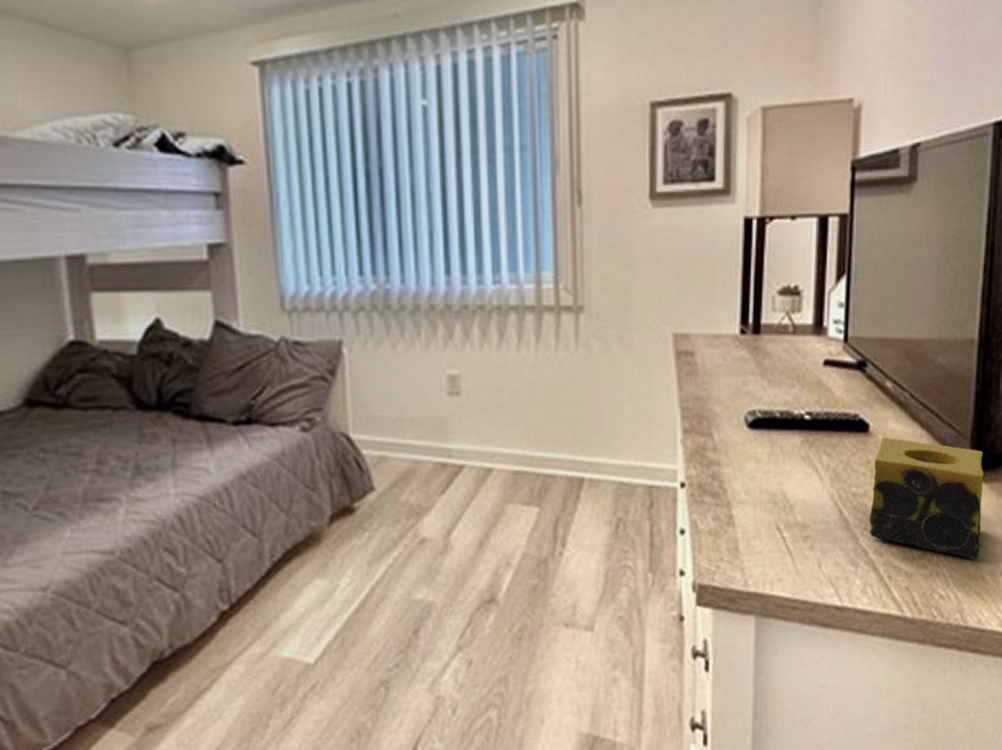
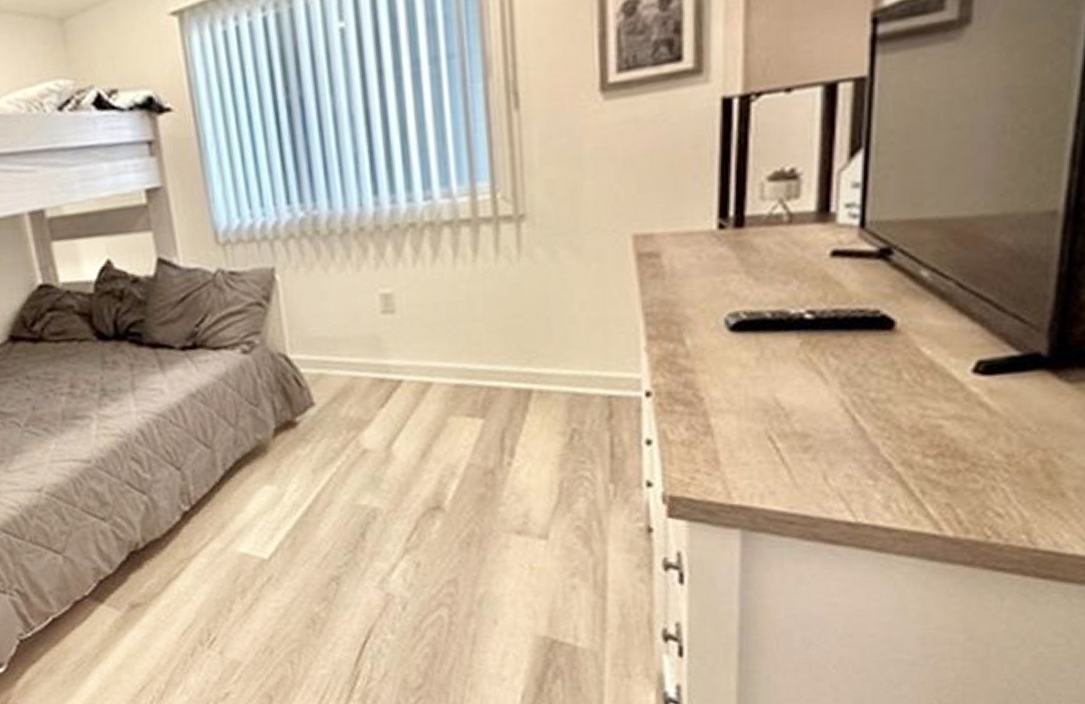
candle: present [869,437,983,559] -> none [894,334,1068,472]

